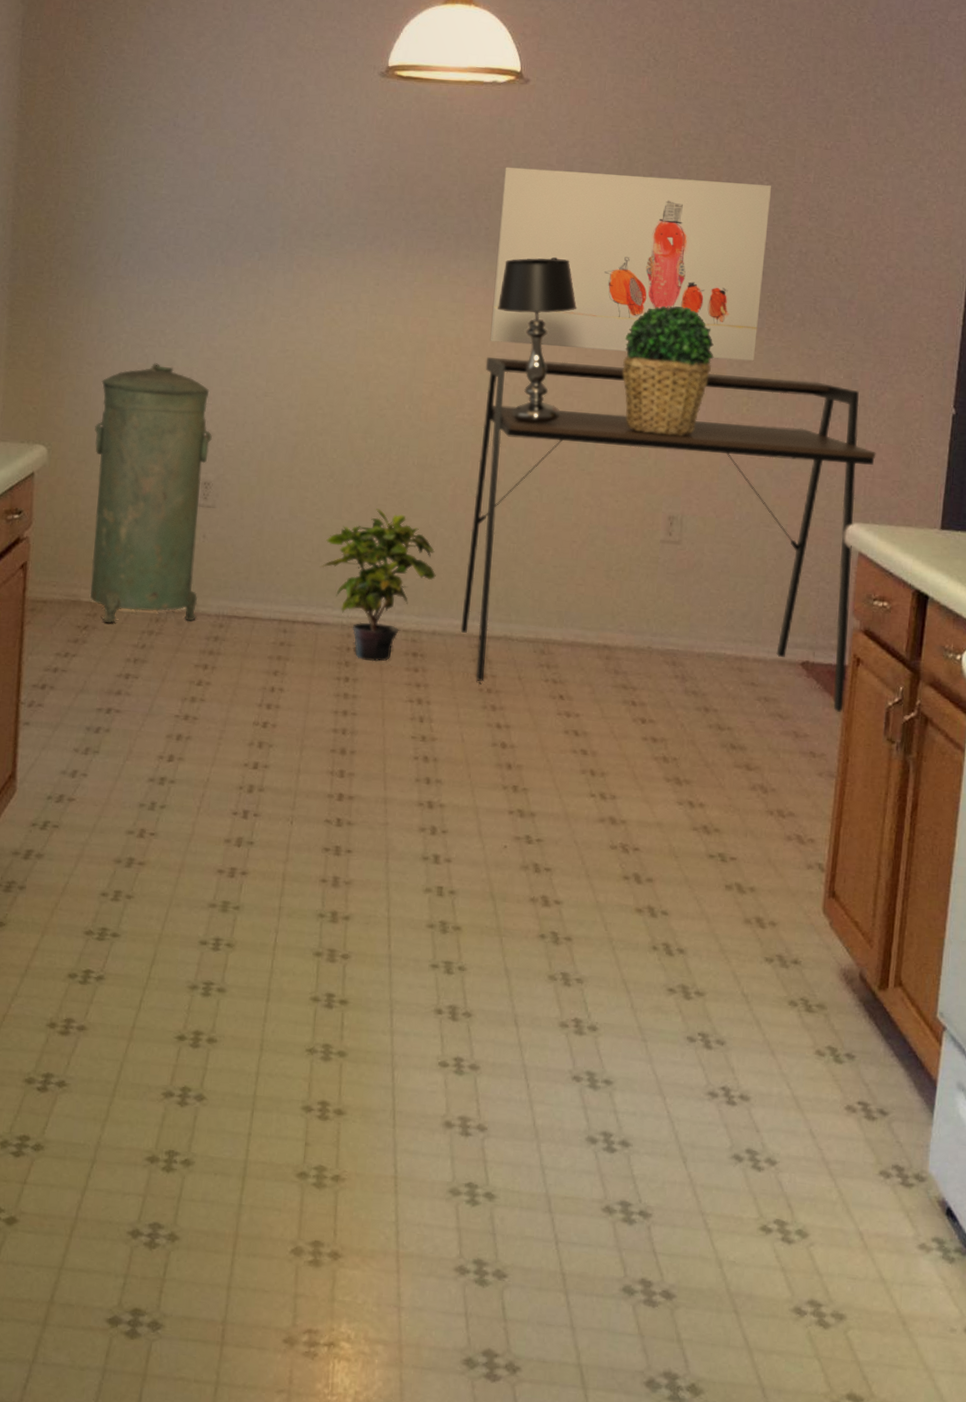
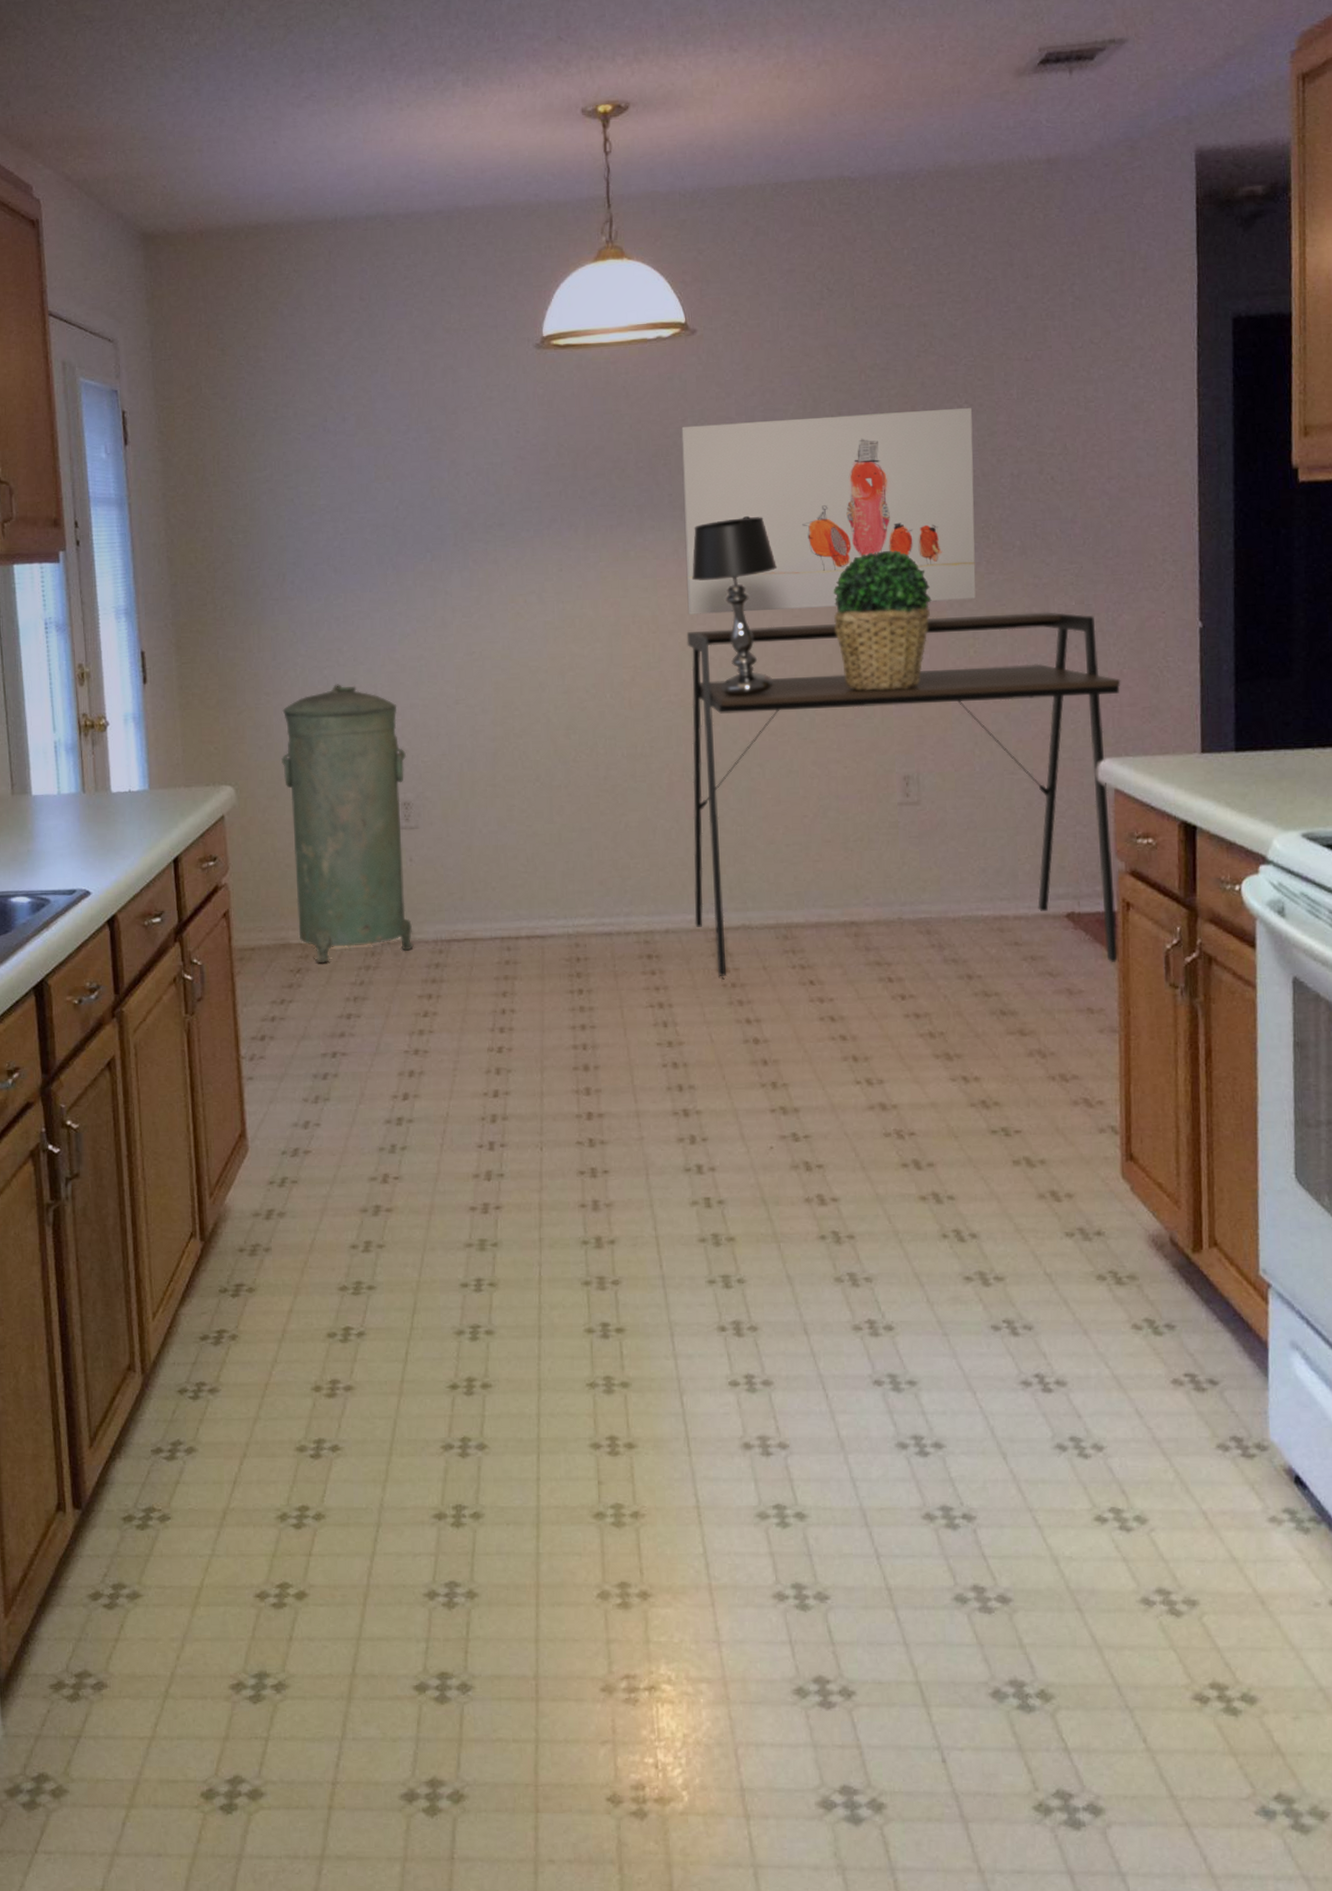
potted plant: present [320,509,436,662] -> none [537,807,662,970]

